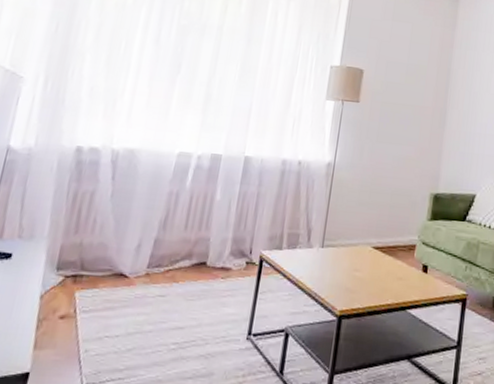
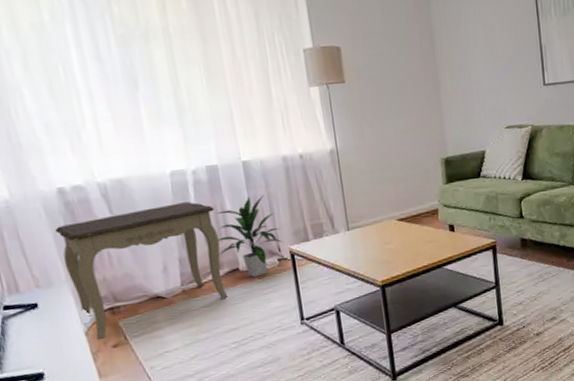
side table: none [47,181,205,308] -> present [55,201,228,341]
indoor plant: none [193,191,258,276] -> present [215,194,283,278]

